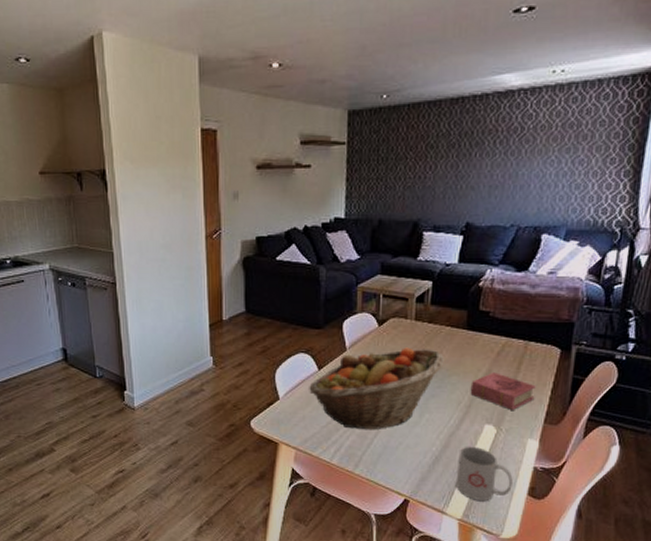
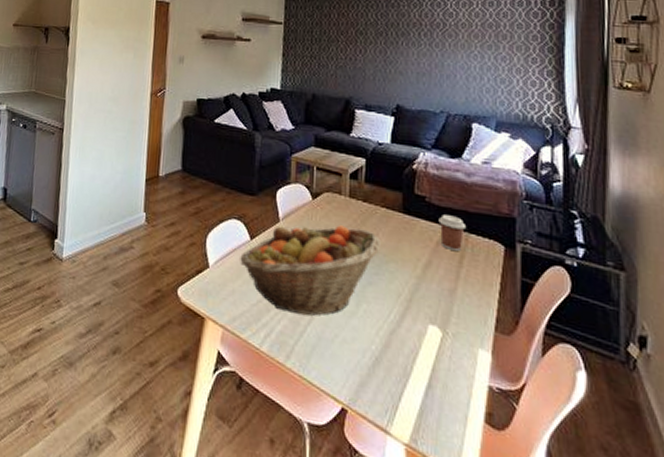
mug: present [456,446,513,502] -> none [401,348,466,424]
book: present [470,372,536,410] -> none [410,264,482,311]
coffee cup: none [500,327,526,359] -> present [438,214,465,252]

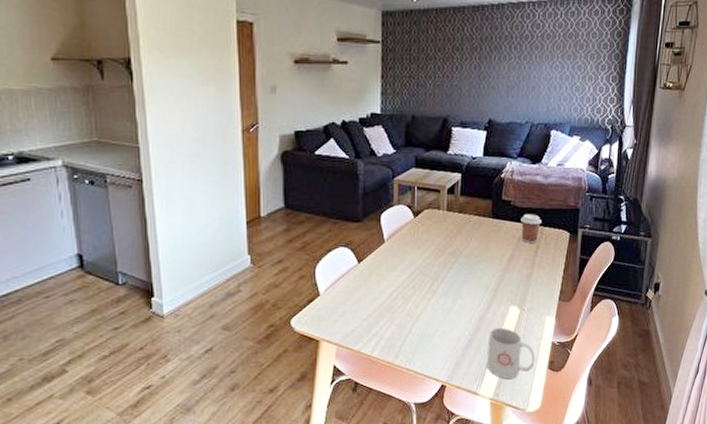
fruit basket: present [240,225,381,316] -> none [349,237,473,320]
mug: none [401,348,466,424] -> present [487,327,535,379]

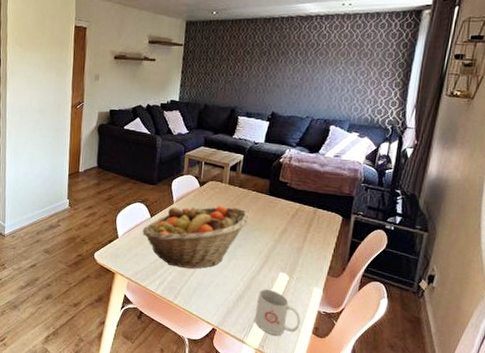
fruit basket: none [349,237,473,320] -> present [142,205,250,269]
coffee cup: present [520,214,541,244] -> none [295,195,315,222]

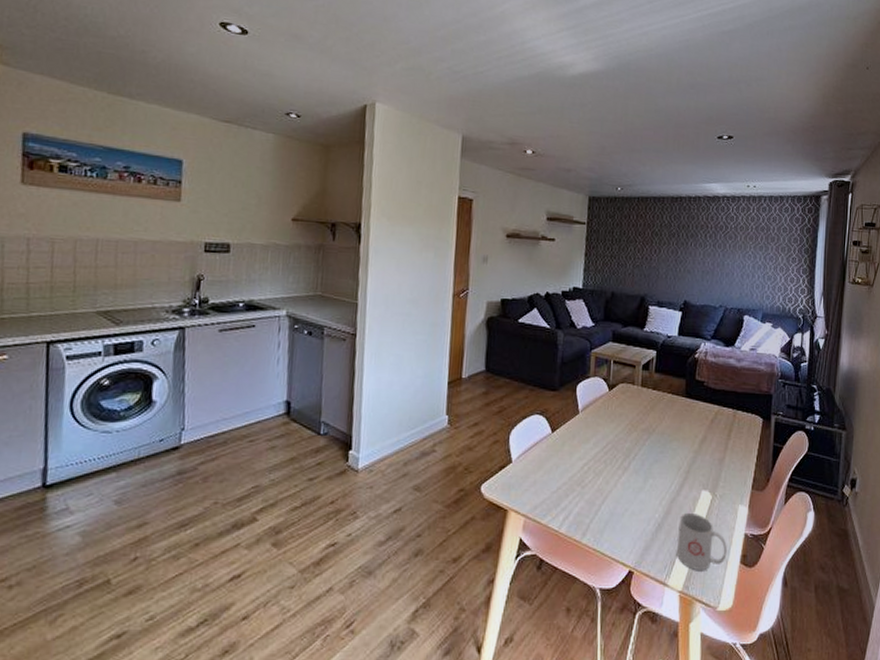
fruit basket: present [142,205,250,269] -> none [541,412,666,496]

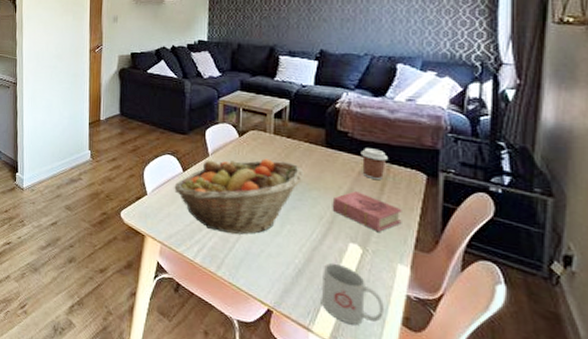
fruit basket: none [541,412,666,496] -> present [174,158,304,235]
book: none [689,439,744,476] -> present [332,191,402,232]
coffee cup: none [713,396,734,427] -> present [361,148,387,181]

